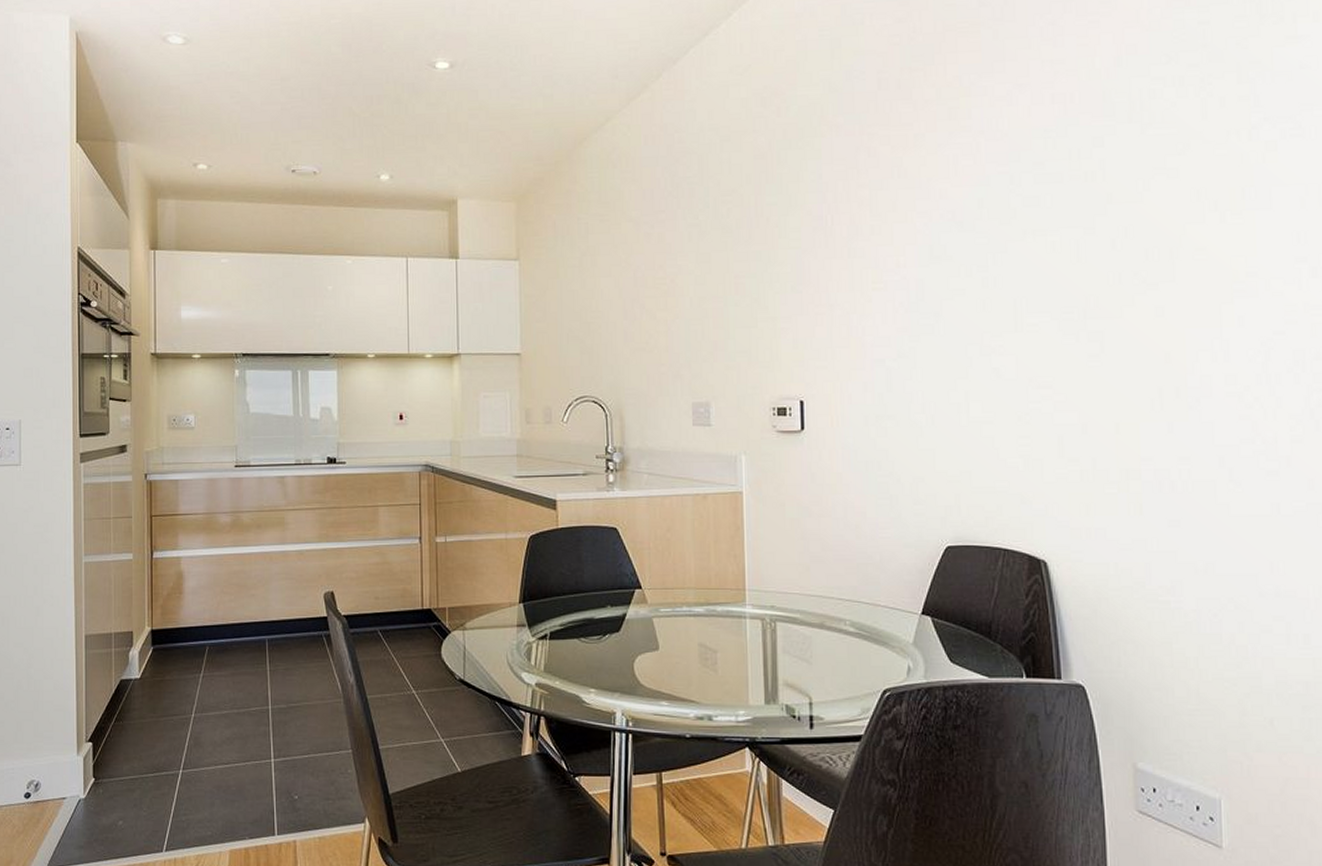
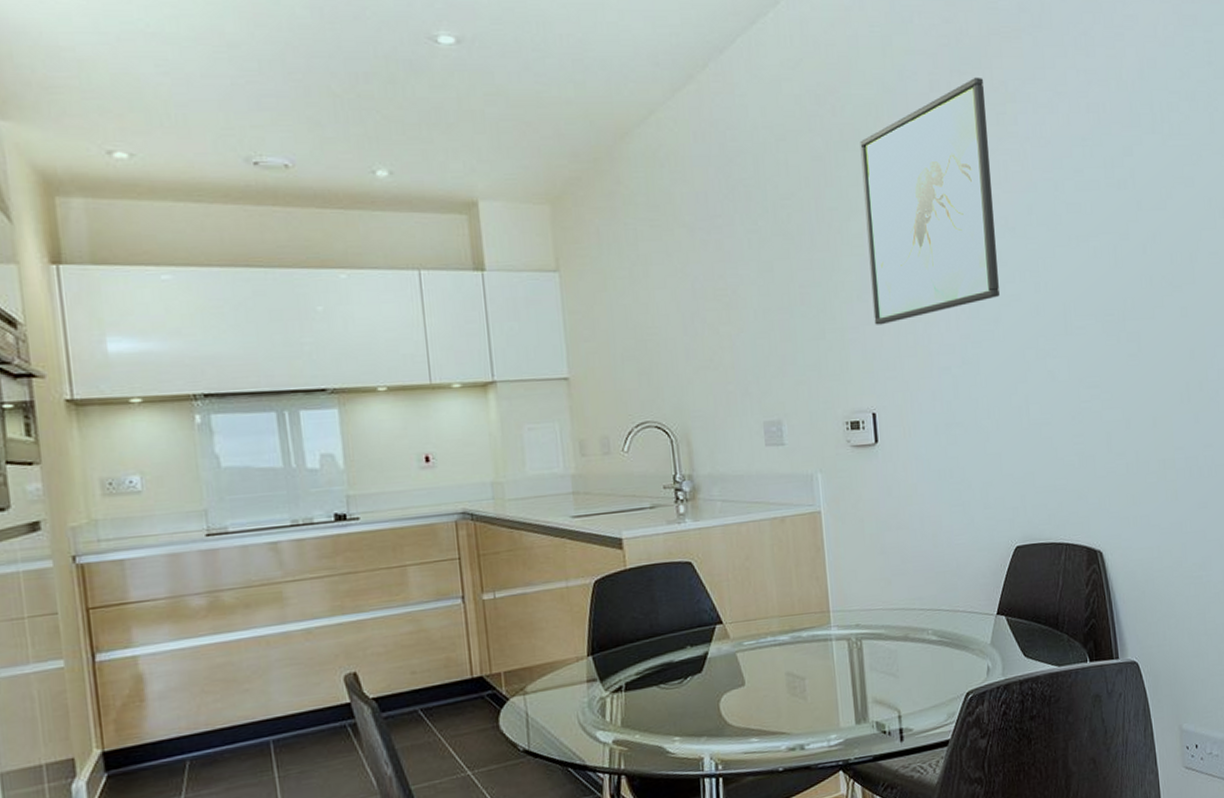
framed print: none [803,73,942,316] -> present [860,77,1000,325]

